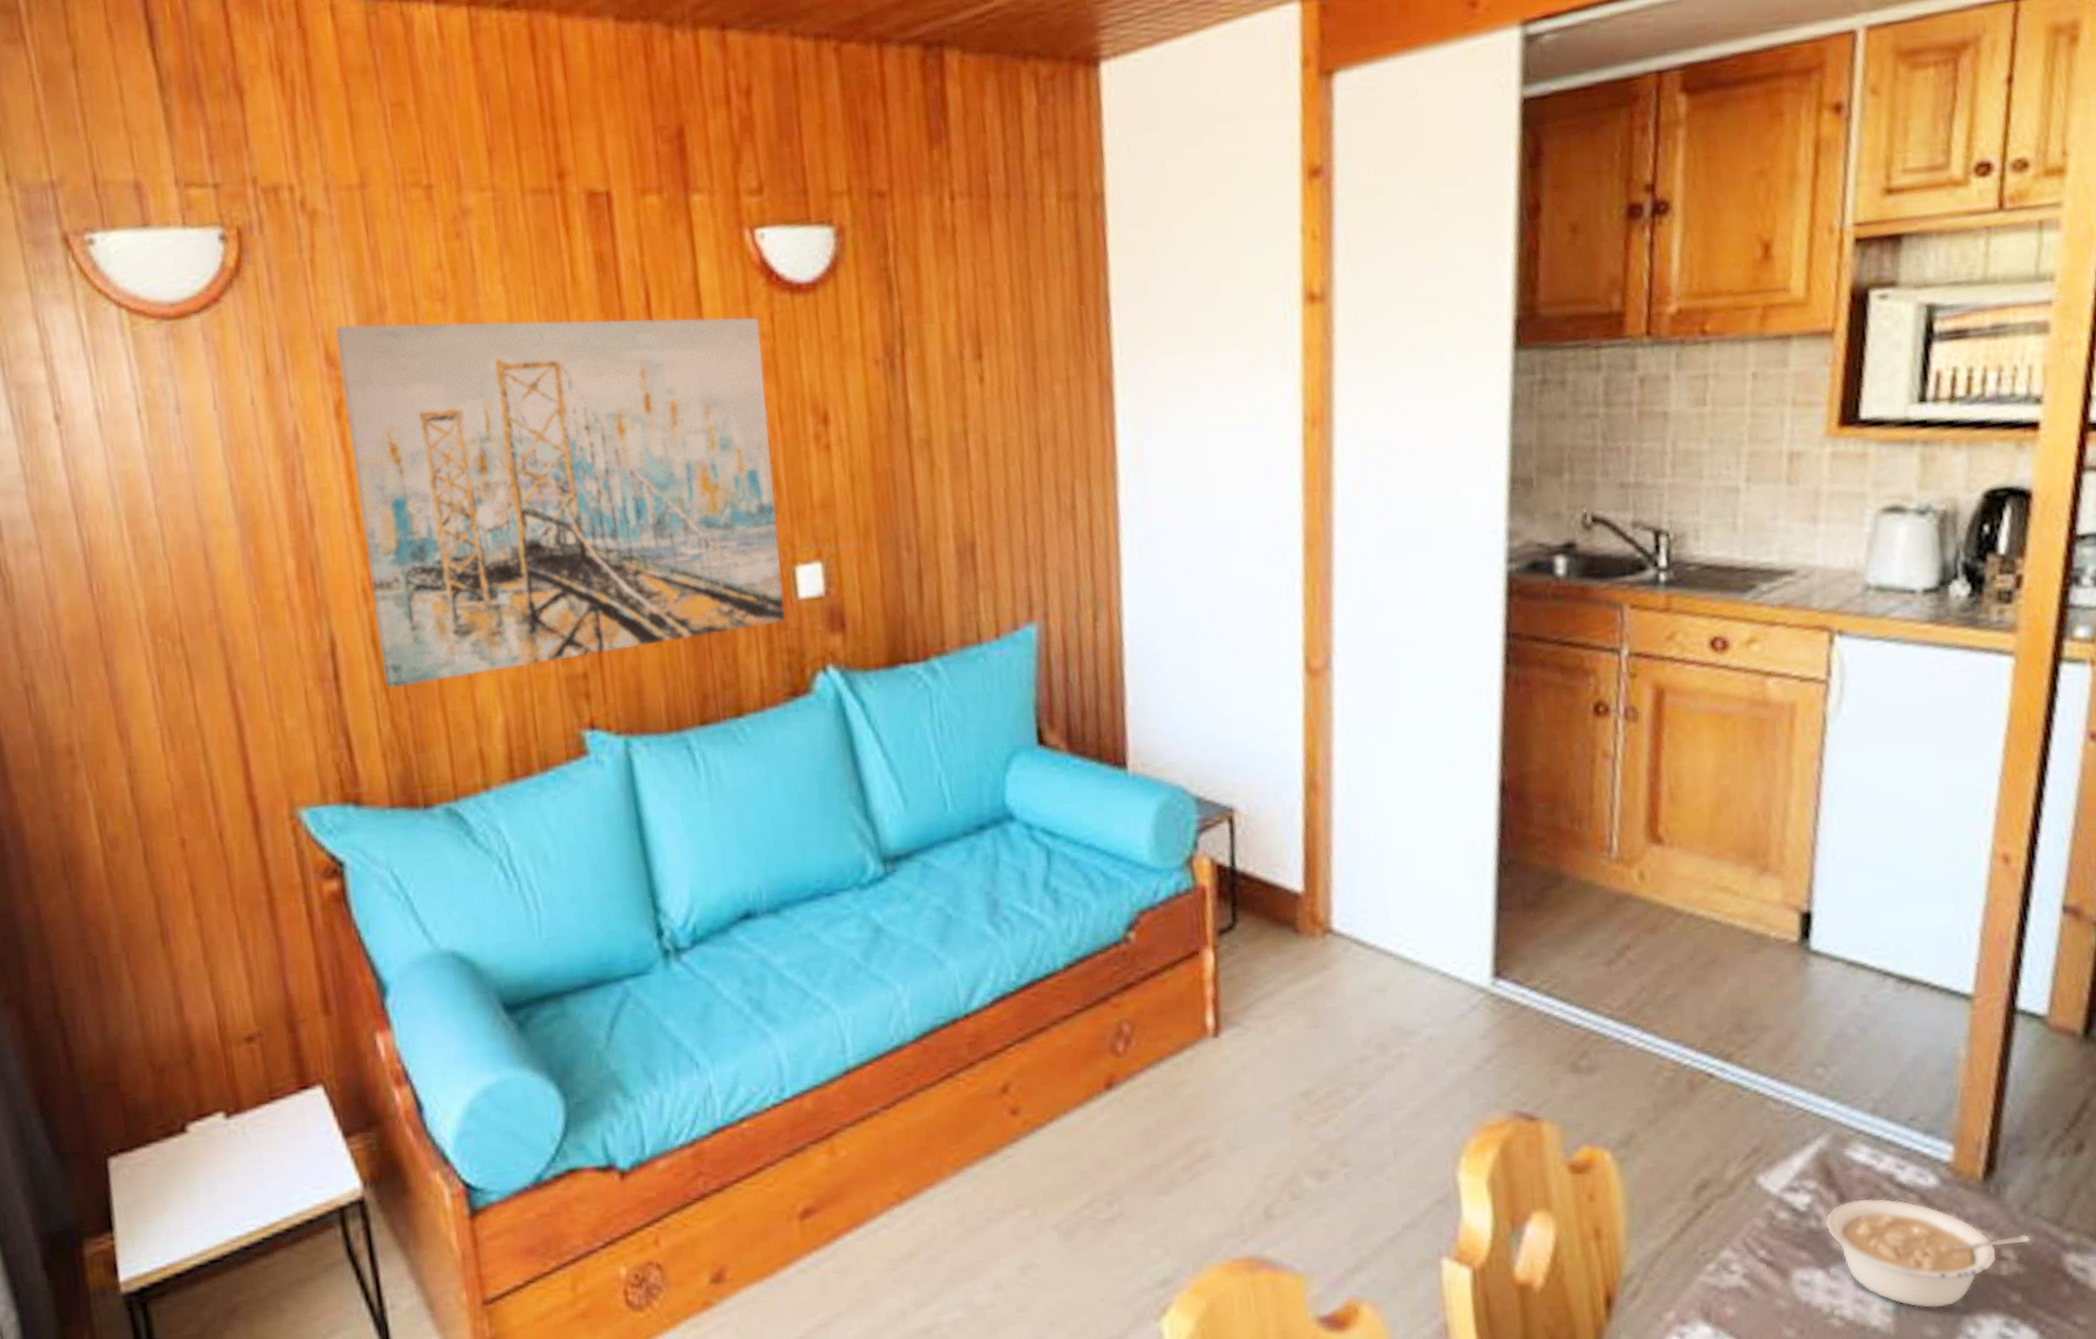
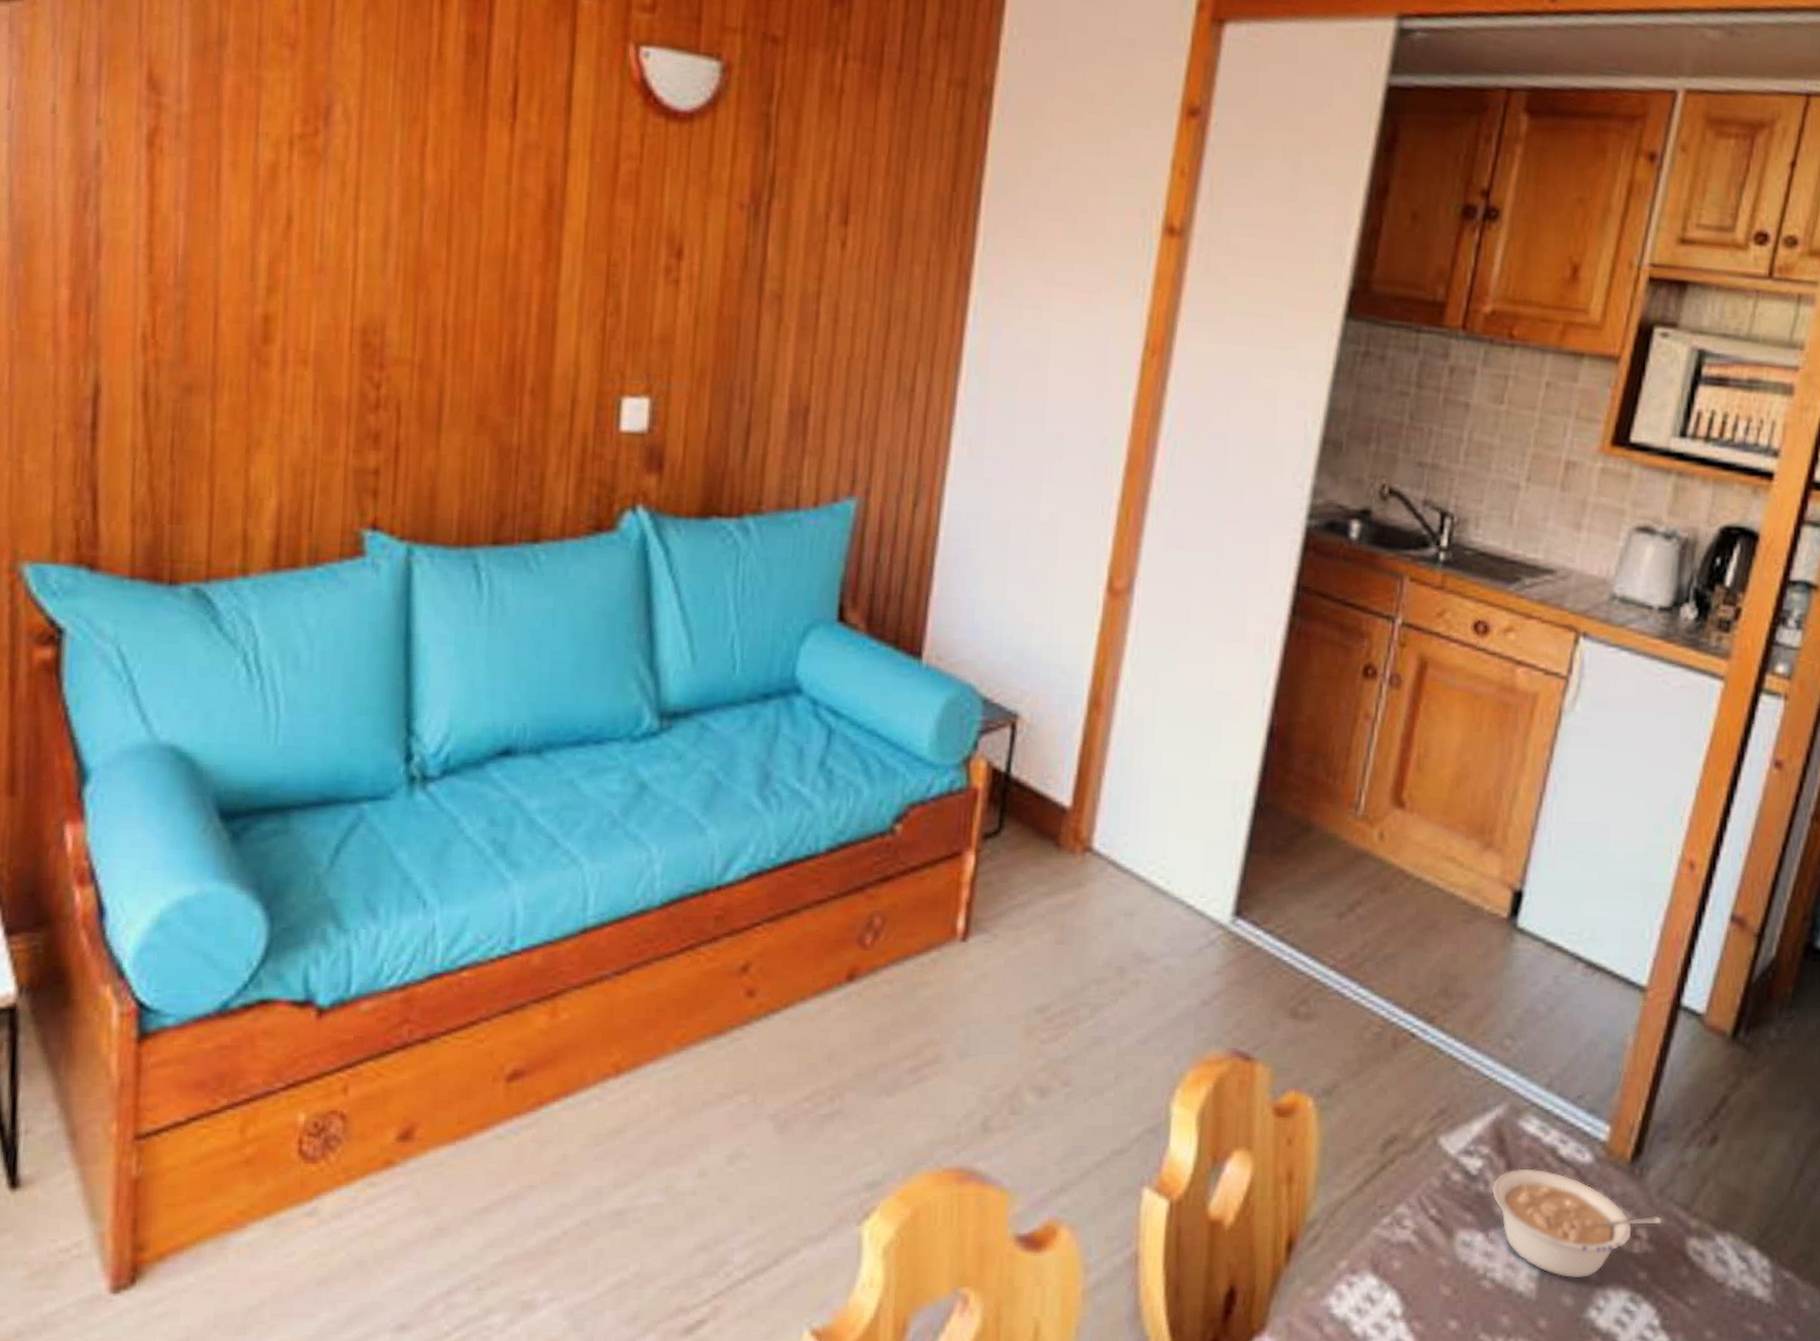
wall art: present [335,316,786,689] -> none [149,48,628,453]

